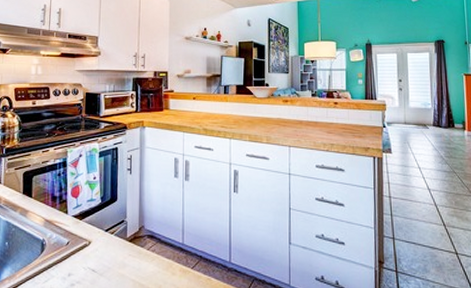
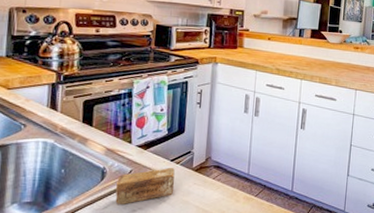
soap bar: none [55,239,110,278] -> present [115,168,175,204]

